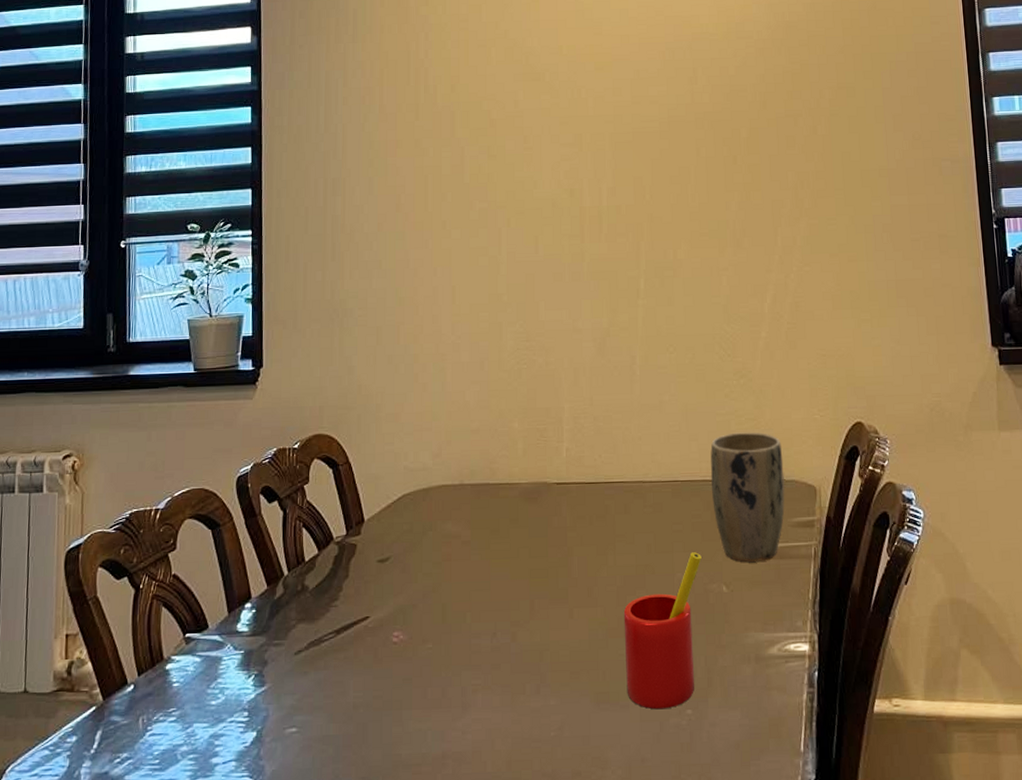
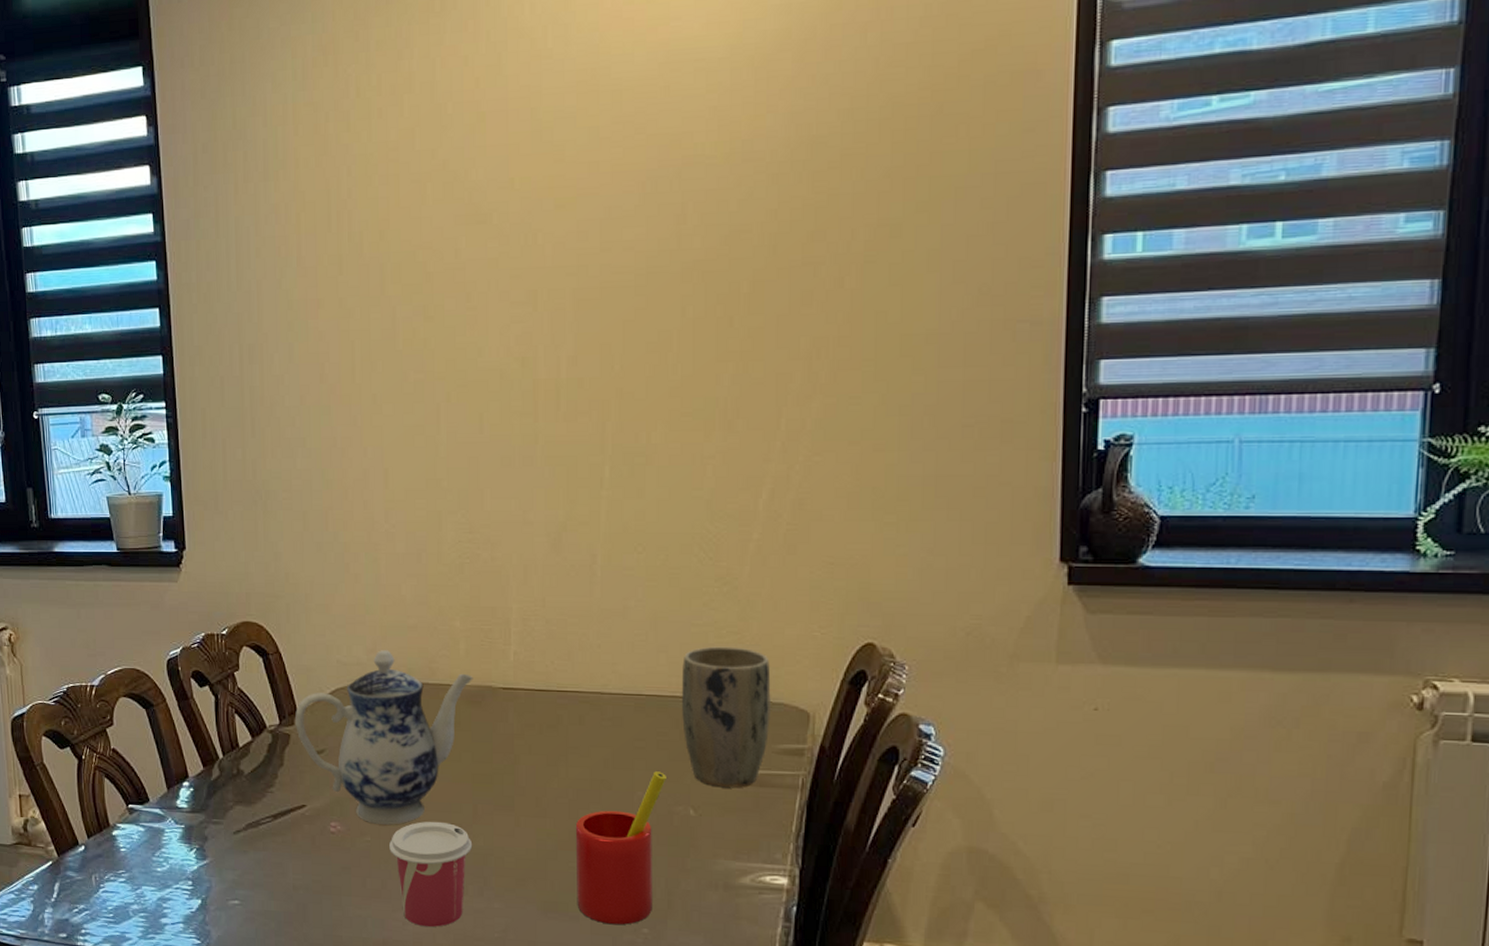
teapot: none [362,454,530,630] -> present [295,650,473,825]
cup: none [450,621,530,734] -> present [389,822,473,928]

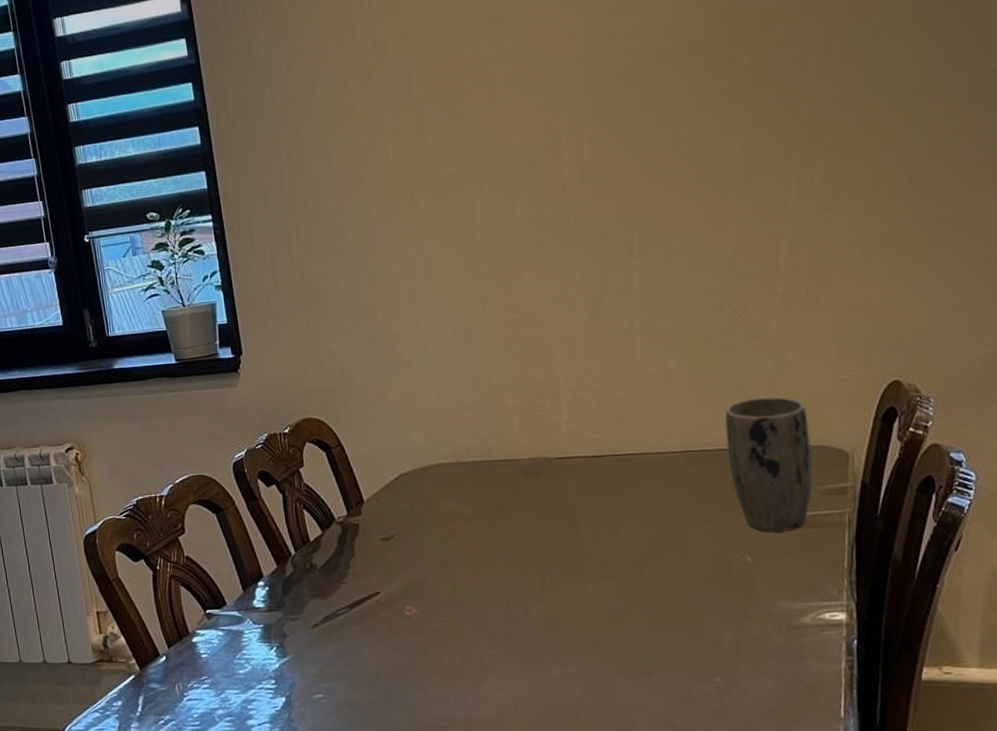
teapot: present [295,650,473,825] -> none [362,432,530,603]
cup: present [389,822,473,928] -> none [464,595,545,700]
straw: present [575,771,666,925] -> none [640,523,722,677]

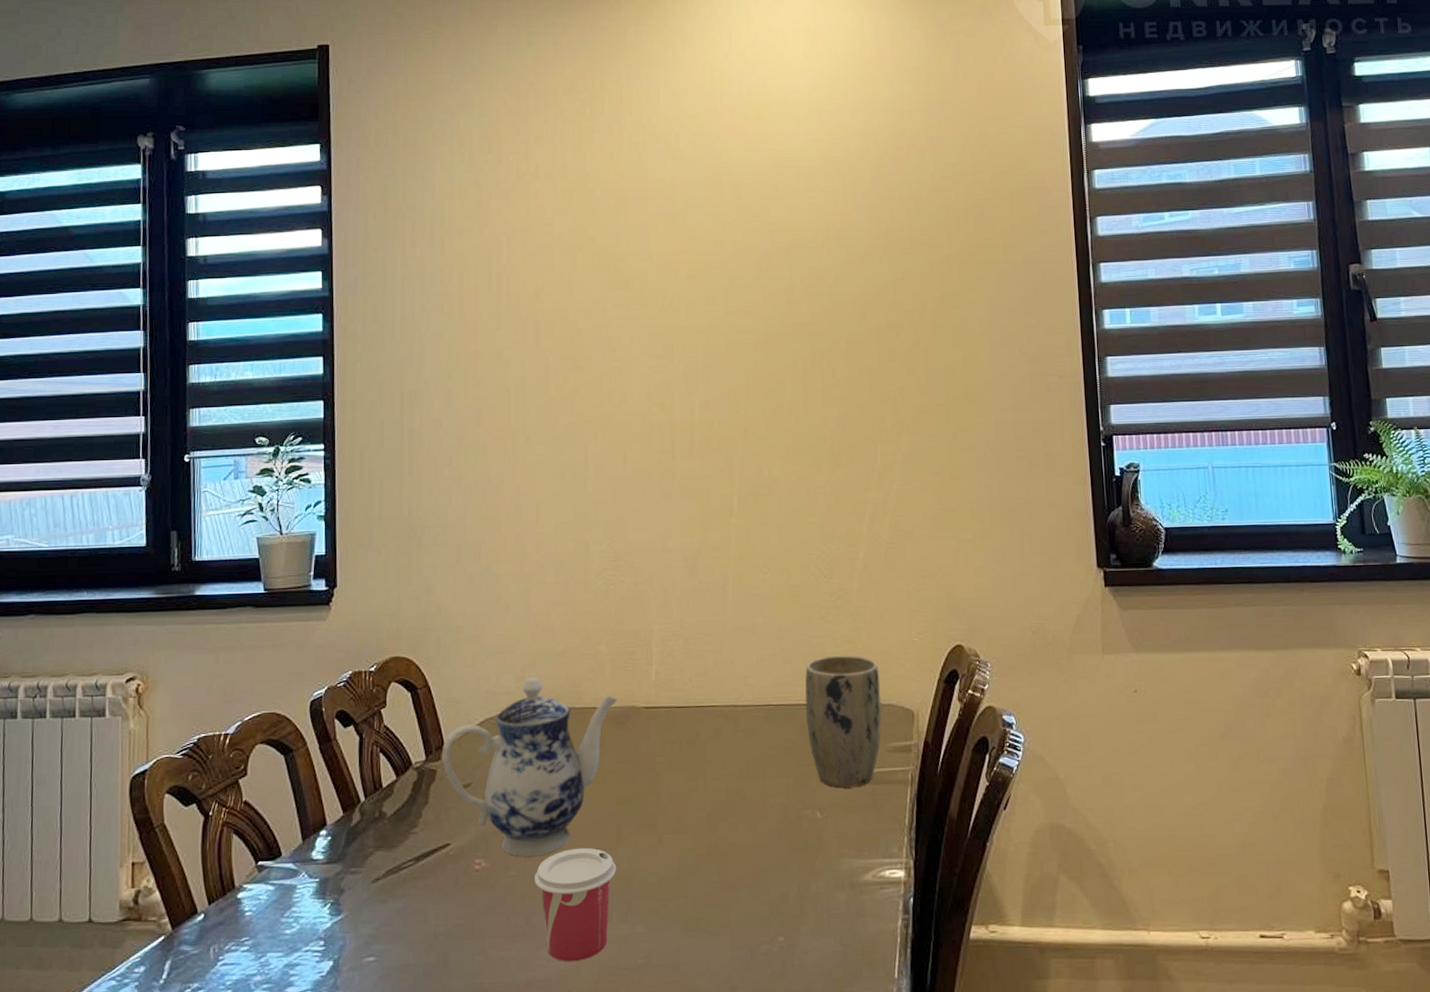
teapot: none [362,432,530,603] -> present [442,677,618,857]
cup: none [464,595,545,700] -> present [535,848,617,962]

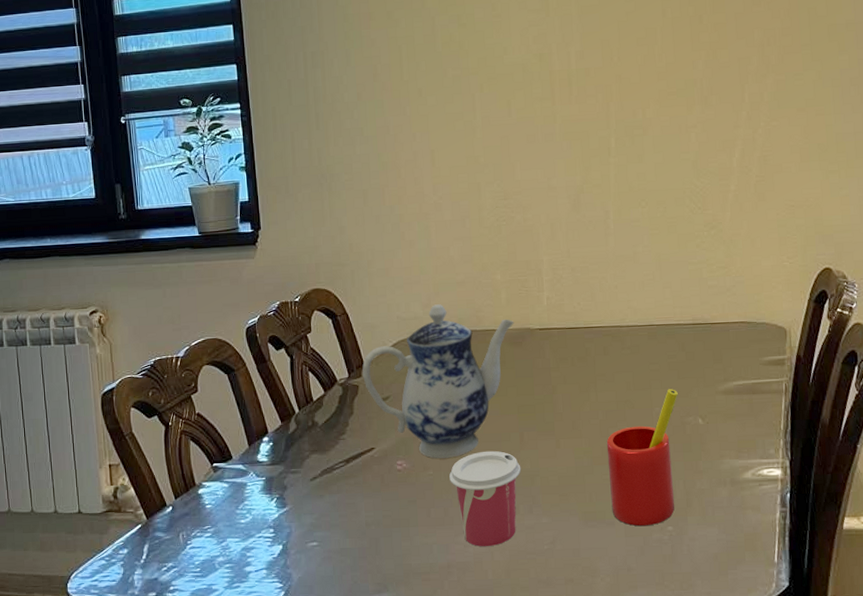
straw: none [714,778,795,937] -> present [606,389,678,527]
plant pot: present [805,655,882,787] -> none [684,279,756,397]

